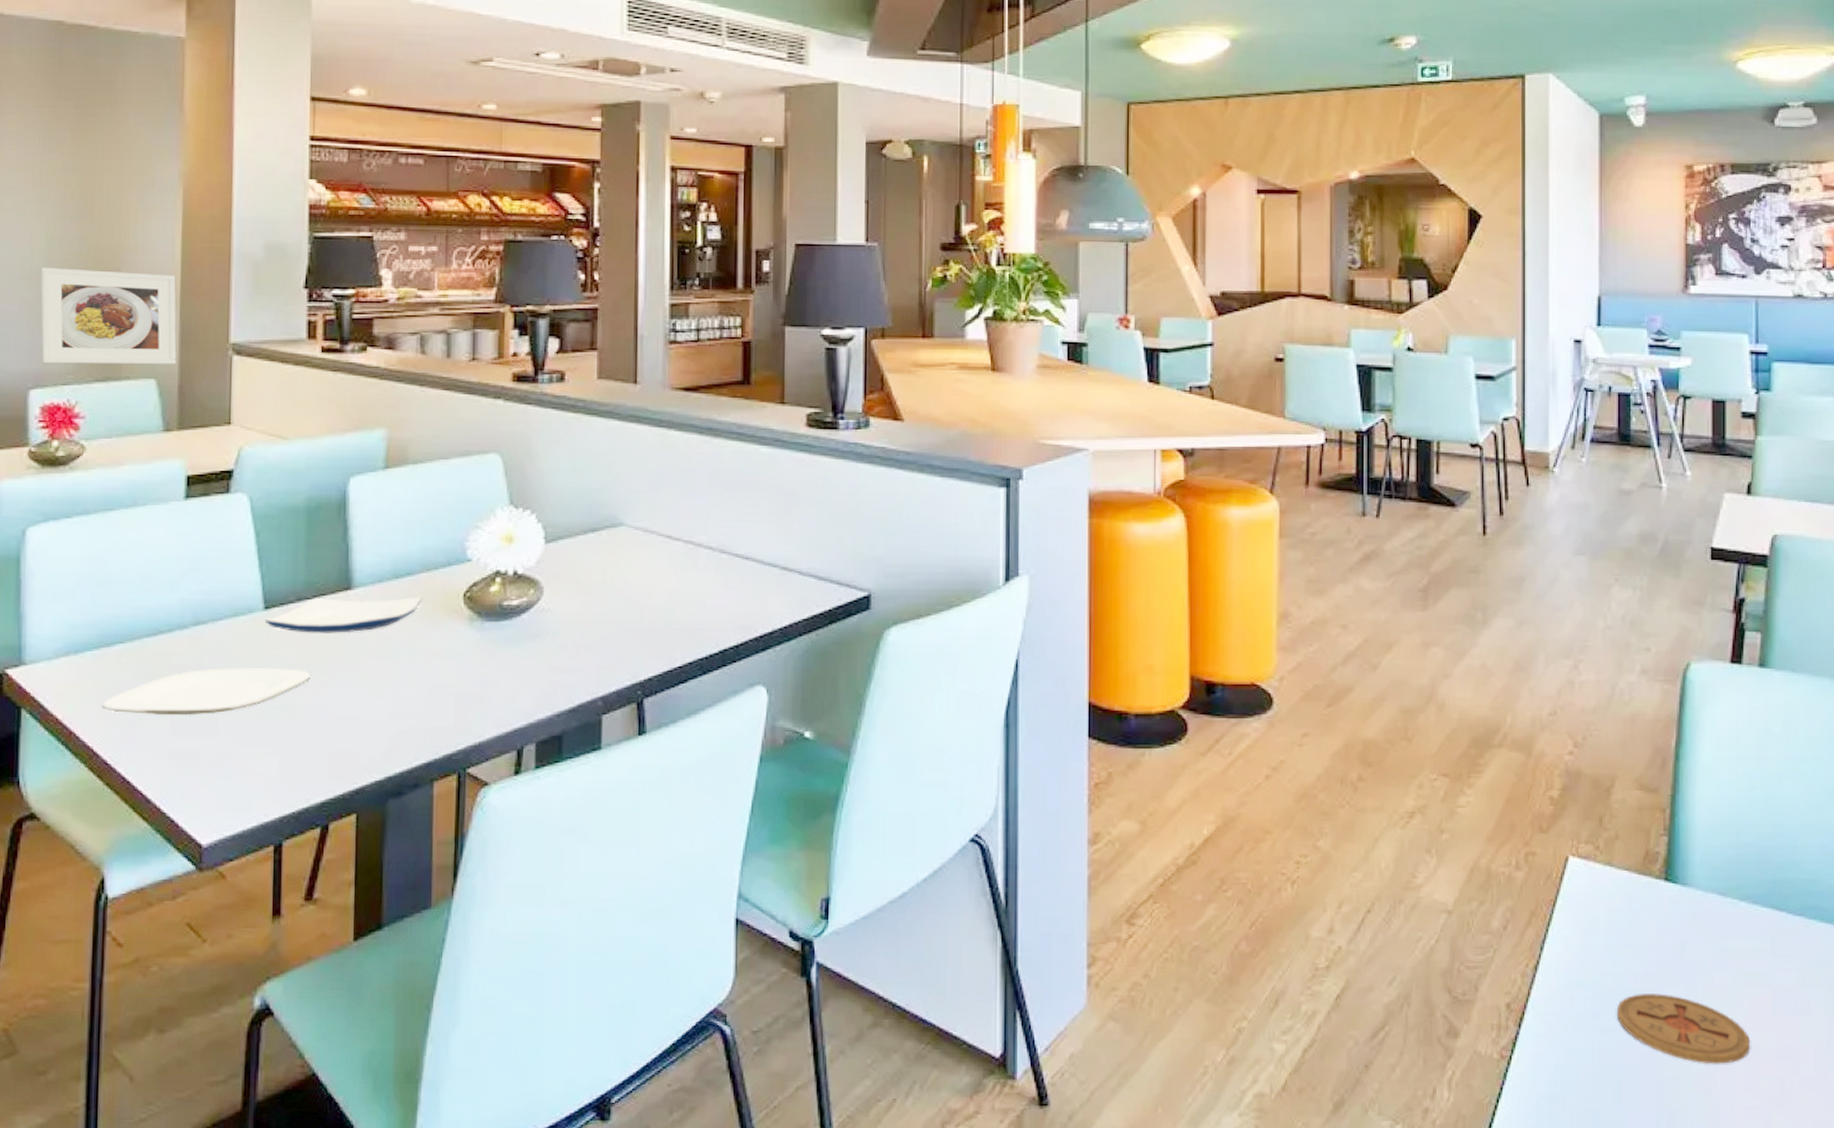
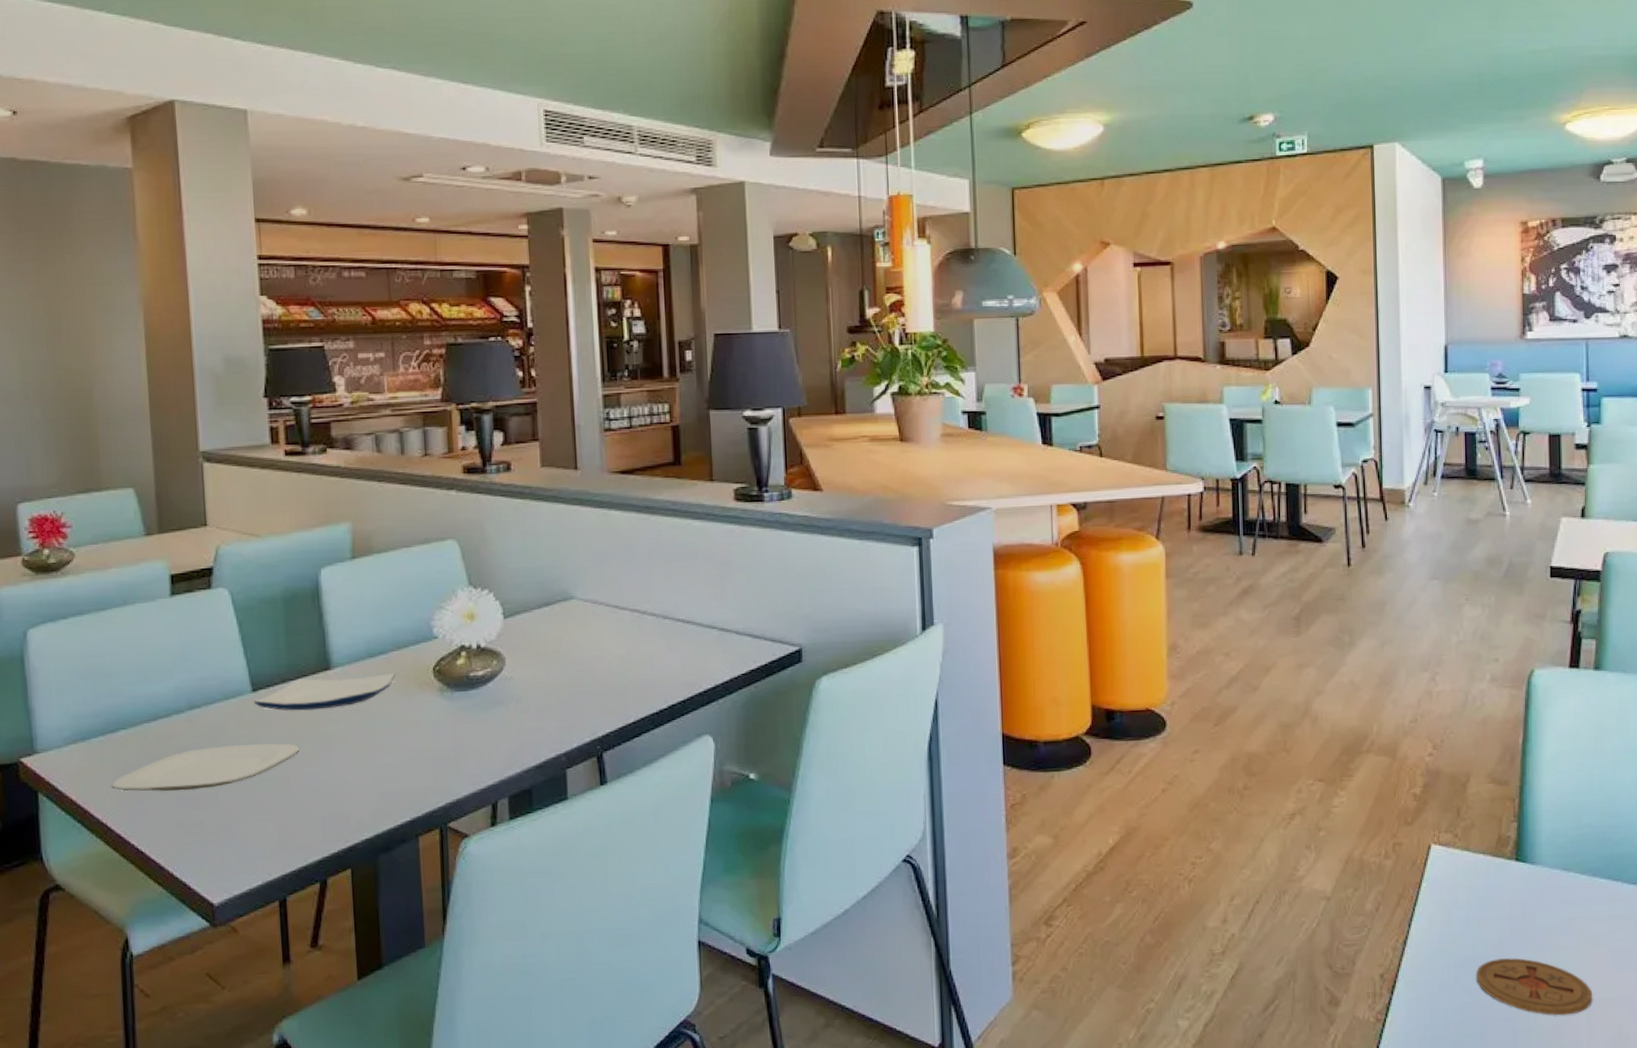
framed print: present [41,268,177,364] -> none [18,390,152,479]

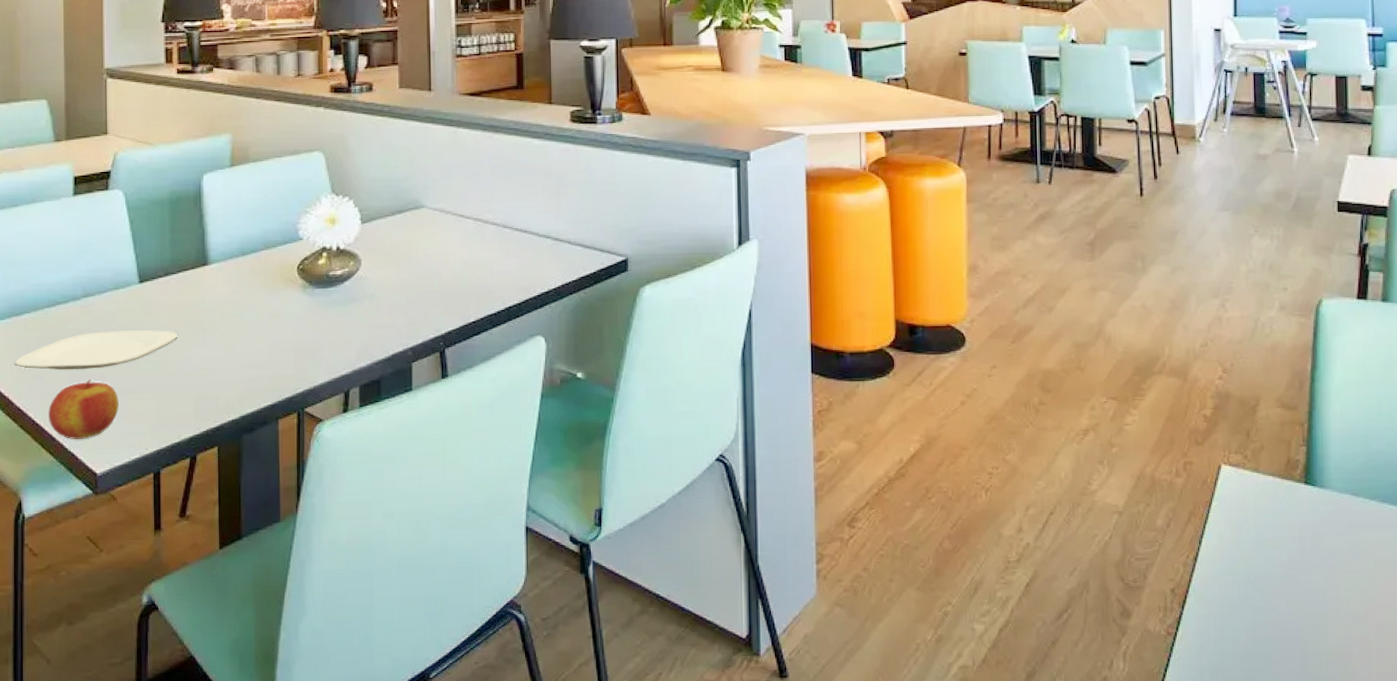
apple: none [154,800,236,868] -> present [49,379,119,439]
plate: present [254,673,396,711] -> none [140,270,265,301]
coaster: present [1476,958,1593,1016] -> none [1265,579,1383,638]

